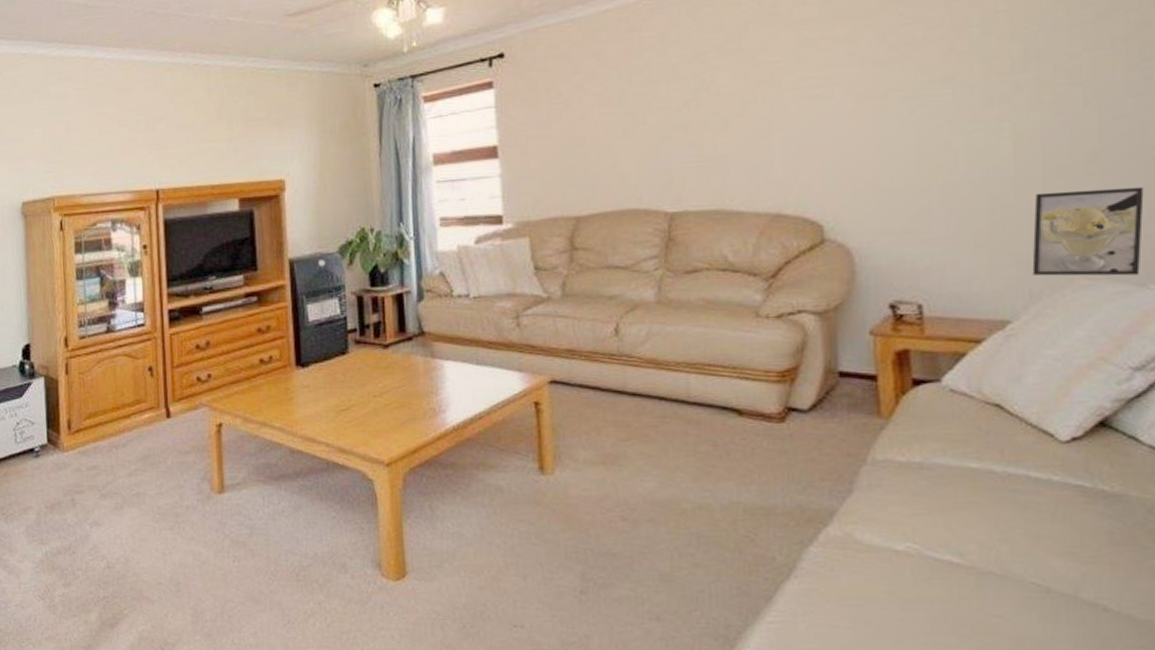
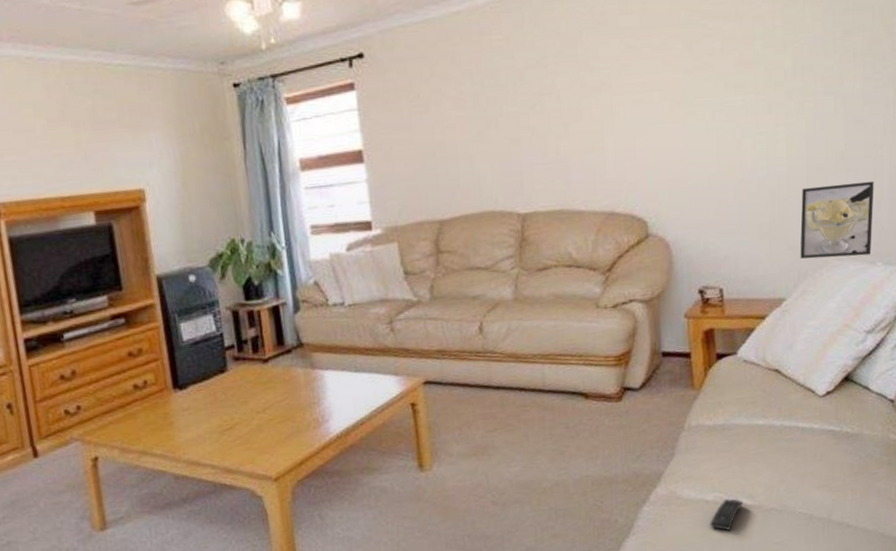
remote control: none [900,551,948,592] -> present [710,498,743,531]

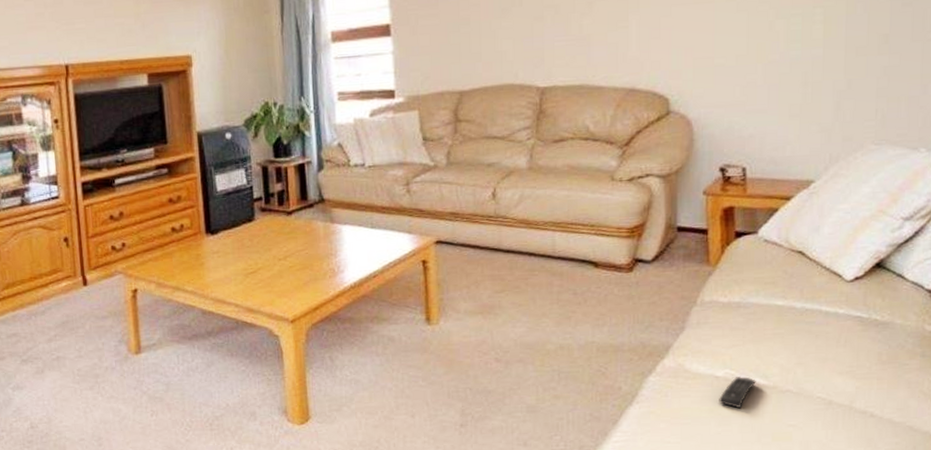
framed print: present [800,181,874,259] -> none [833,65,921,142]

